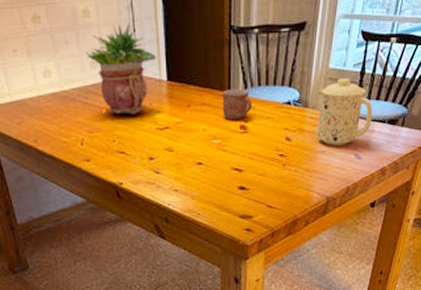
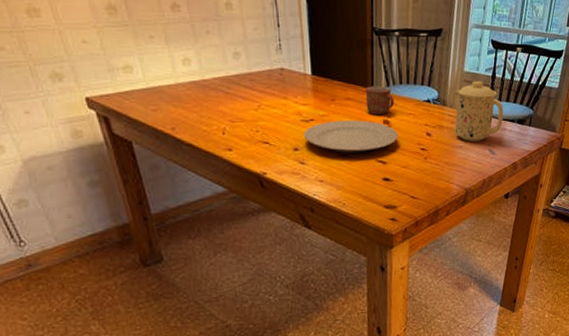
potted plant: present [87,22,157,115] -> none [229,17,301,106]
plate: none [158,127,256,162] -> present [303,121,399,153]

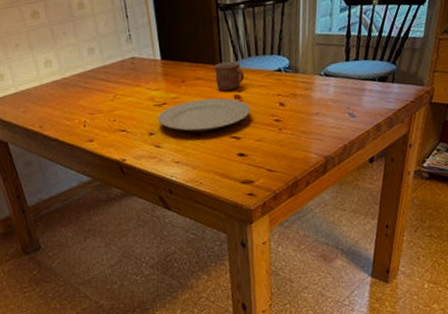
mug: present [454,81,504,142] -> none [306,42,363,107]

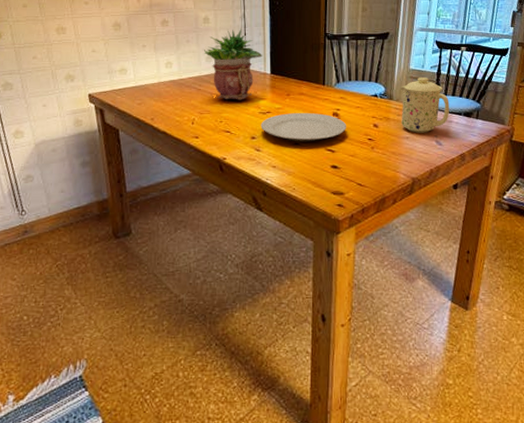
potted plant: none [84,10,150,96] -> present [204,28,263,100]
mug: present [214,61,245,91] -> none [317,83,344,108]
mug: none [306,42,363,107] -> present [400,77,450,133]

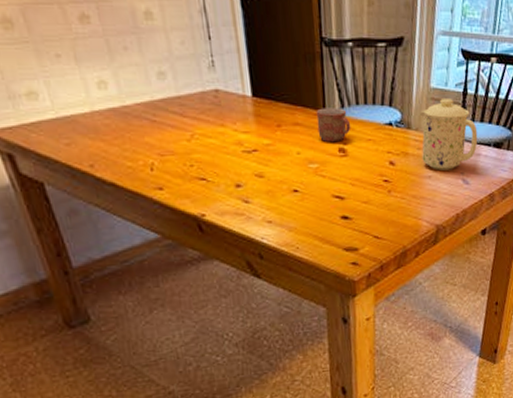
potted plant: present [204,28,263,100] -> none [152,28,239,135]
plate: present [260,113,347,142] -> none [246,149,357,189]
mug: none [317,83,344,108] -> present [316,108,351,142]

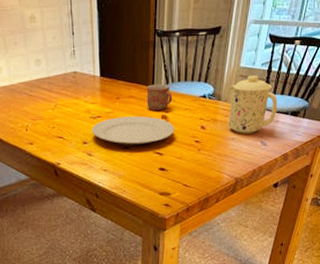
plate: none [246,149,357,189] -> present [91,116,175,146]

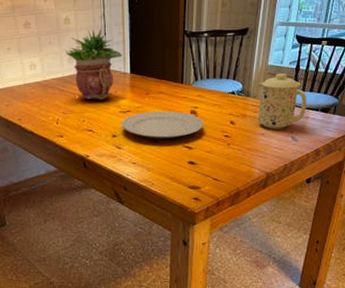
potted plant: none [33,27,92,105] -> present [66,28,123,100]
mug: present [146,84,173,110] -> none [176,81,202,106]

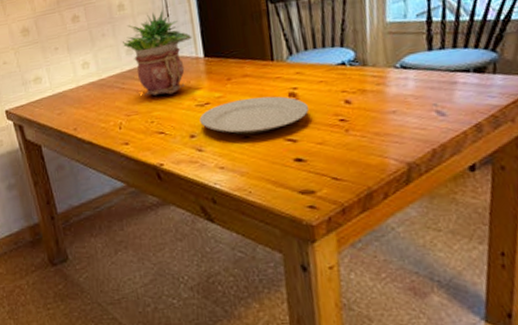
mug: present [257,74,307,129] -> none [375,30,452,105]

